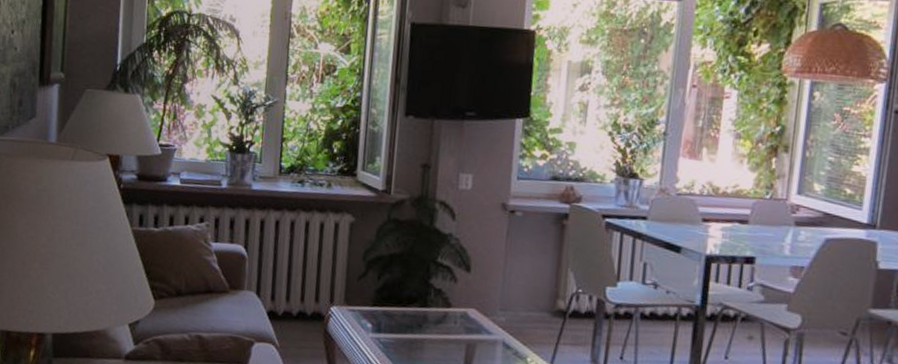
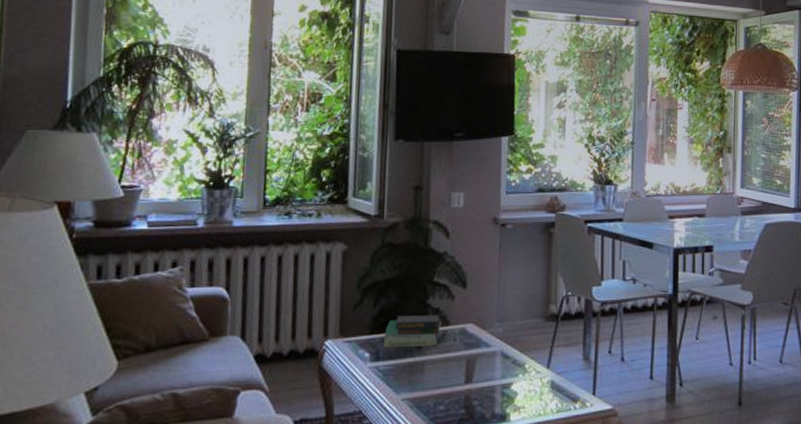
books: none [385,291,443,327] -> present [383,314,441,348]

